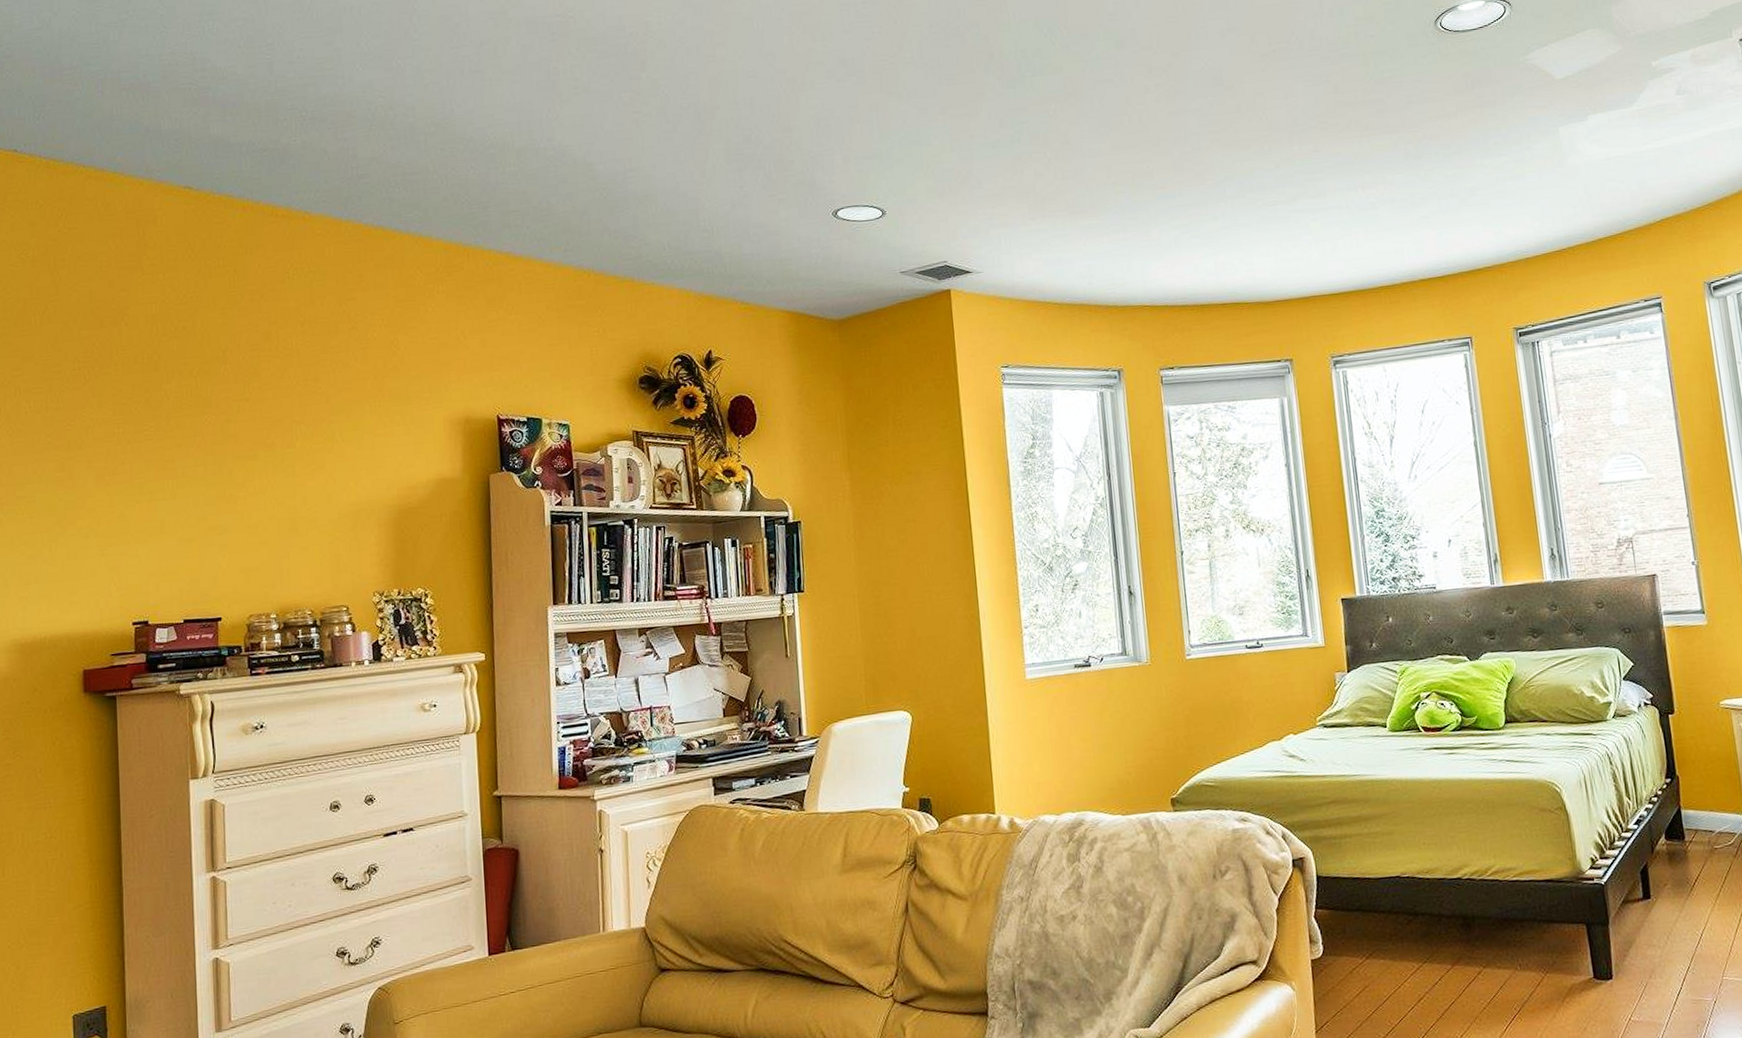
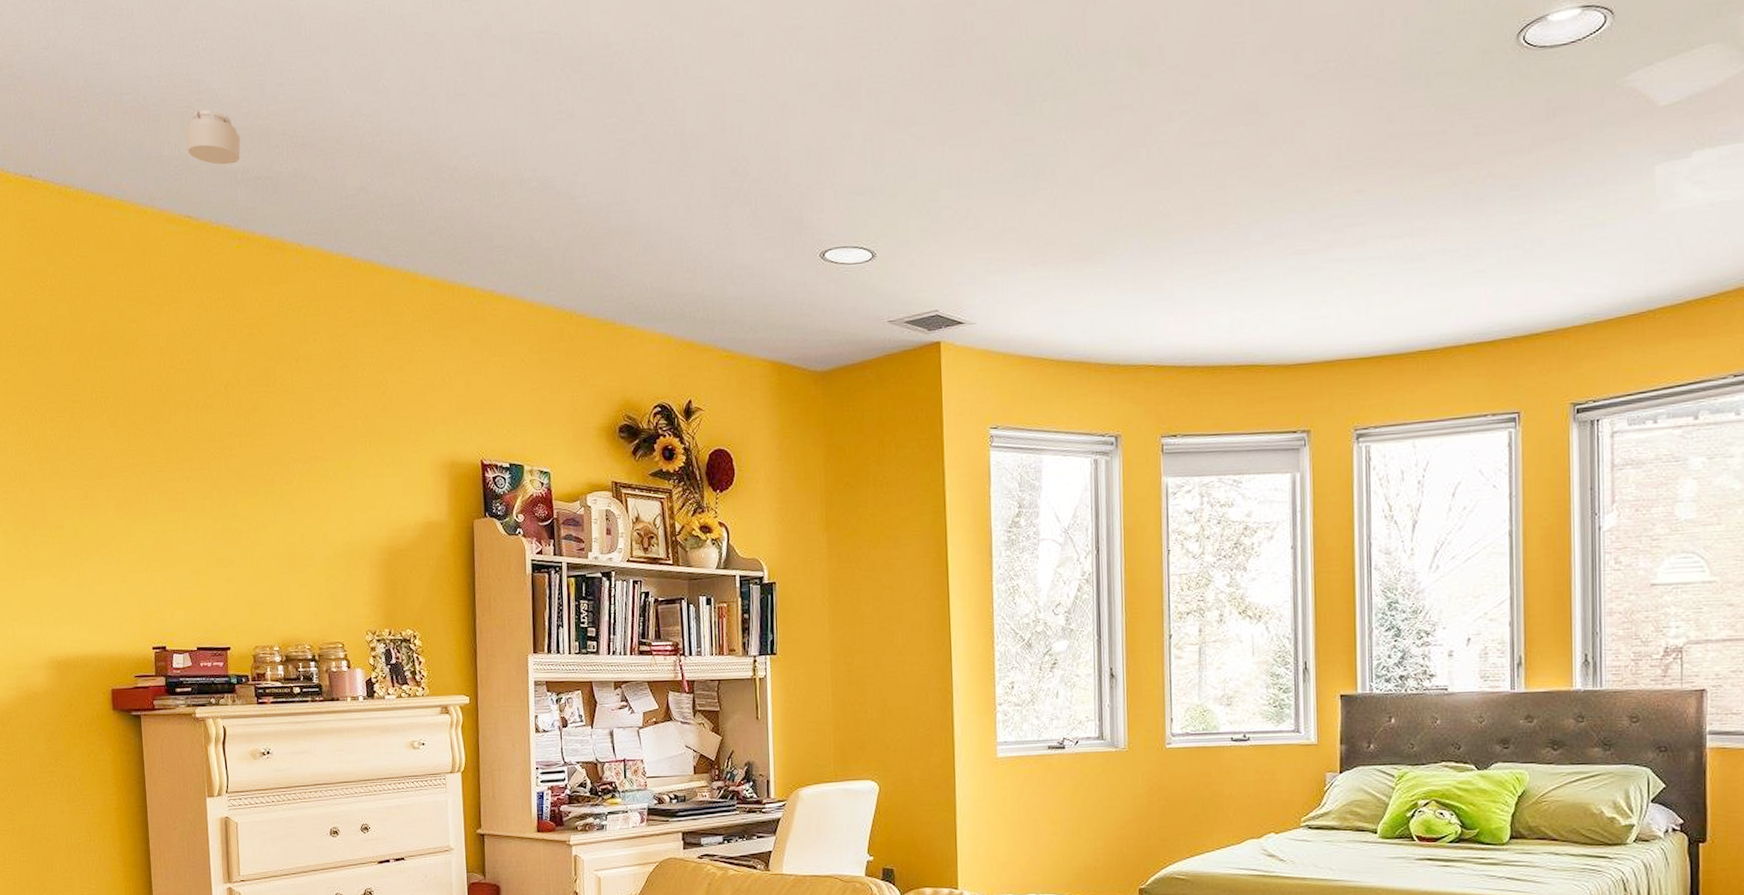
smoke detector: none [187,86,247,138] -> present [185,109,241,165]

